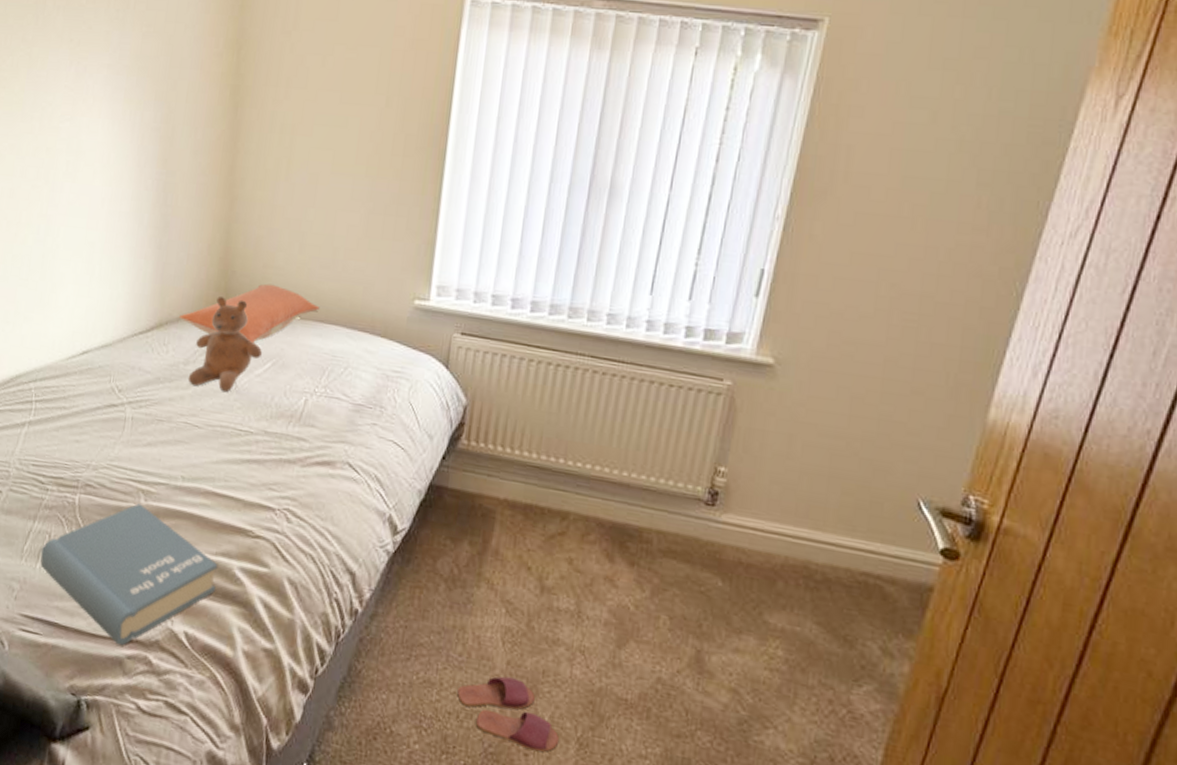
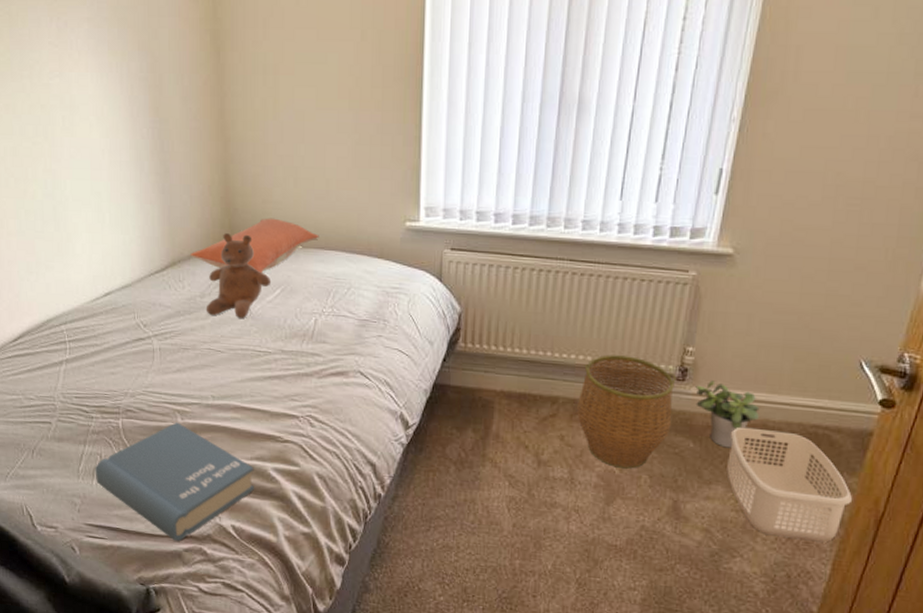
slippers: present [457,676,560,752] -> none [473,536,562,593]
basket: none [589,467,705,606] -> present [577,354,677,469]
potted plant: none [726,508,800,592] -> present [695,380,760,448]
clothes hamper: none [760,566,910,720] -> present [727,426,853,543]

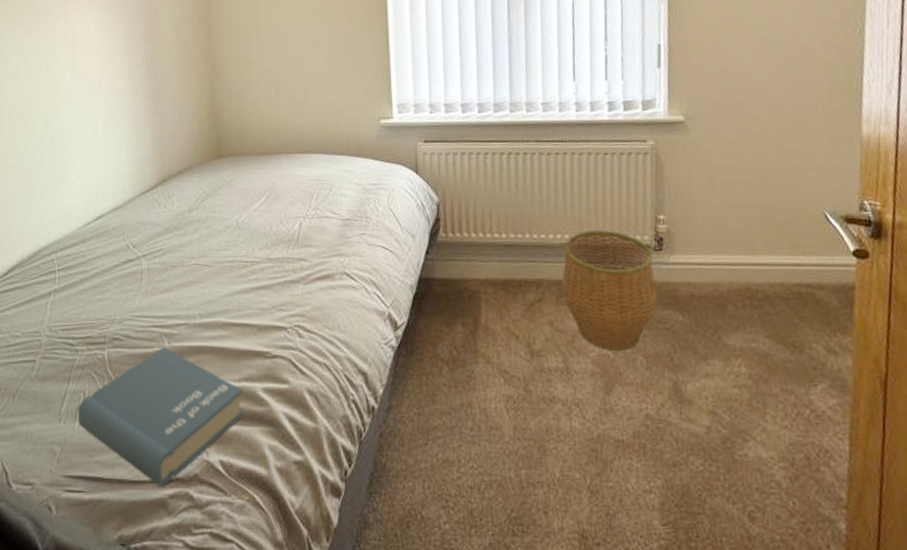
pillow: present [190,218,319,273] -> none [179,128,301,182]
teddy bear: present [206,233,270,318] -> none [194,146,256,230]
potted plant: present [695,380,760,448] -> none [673,247,741,318]
clothes hamper: present [727,426,853,543] -> none [716,293,853,414]

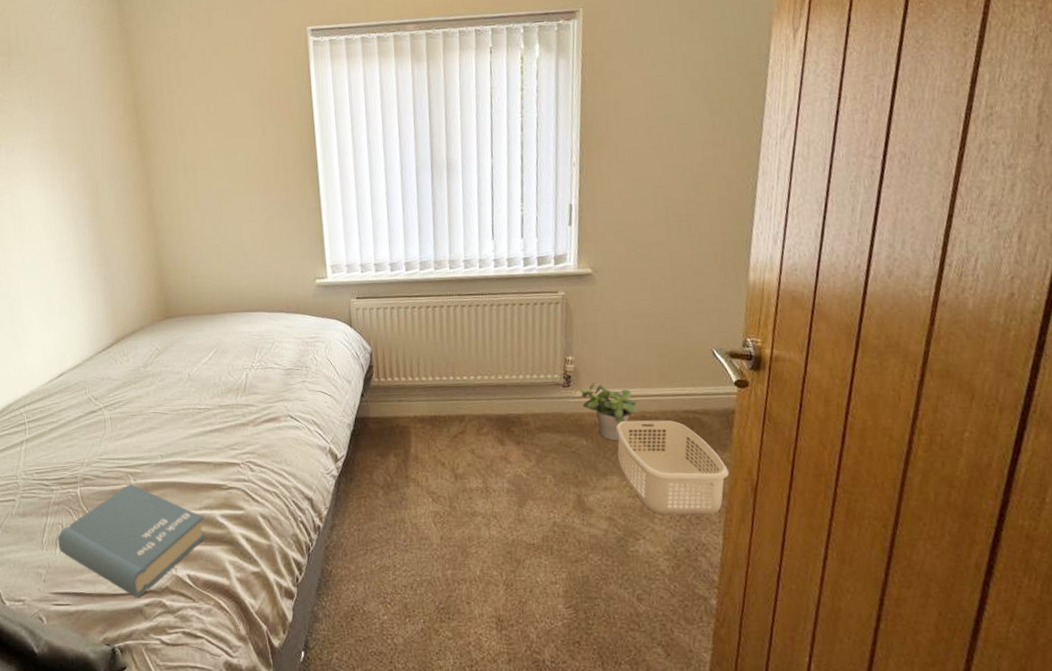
basket: present [562,230,657,351] -> none [482,371,565,472]
potted plant: none [673,247,741,318] -> present [579,383,637,441]
clothes hamper: none [716,293,853,414] -> present [615,420,730,516]

